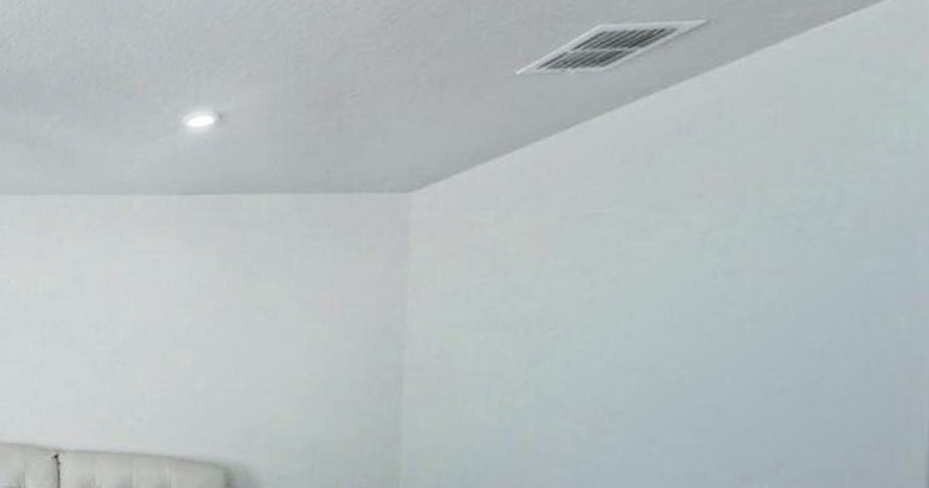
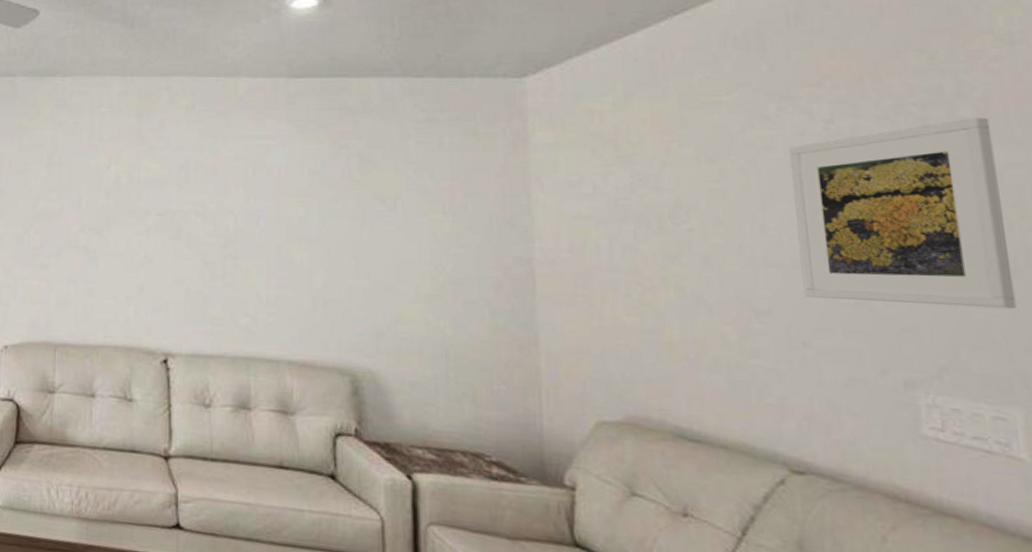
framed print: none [658,227,866,410] -> present [788,117,1017,309]

